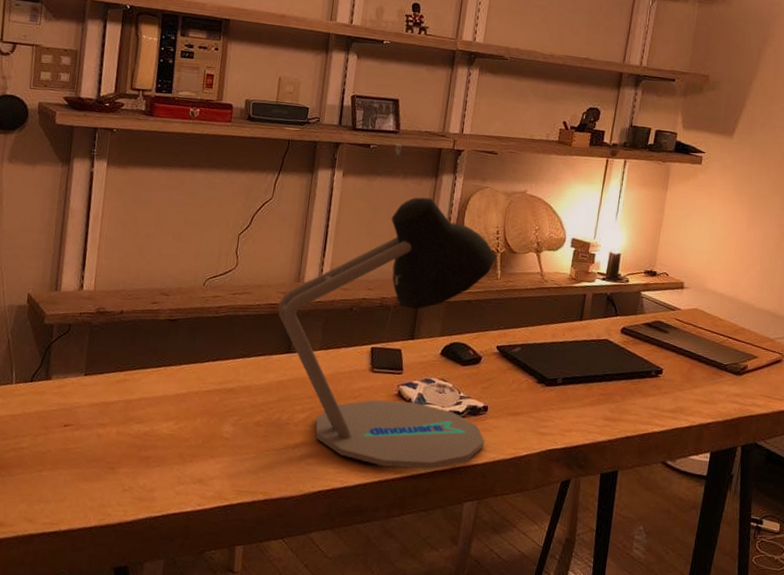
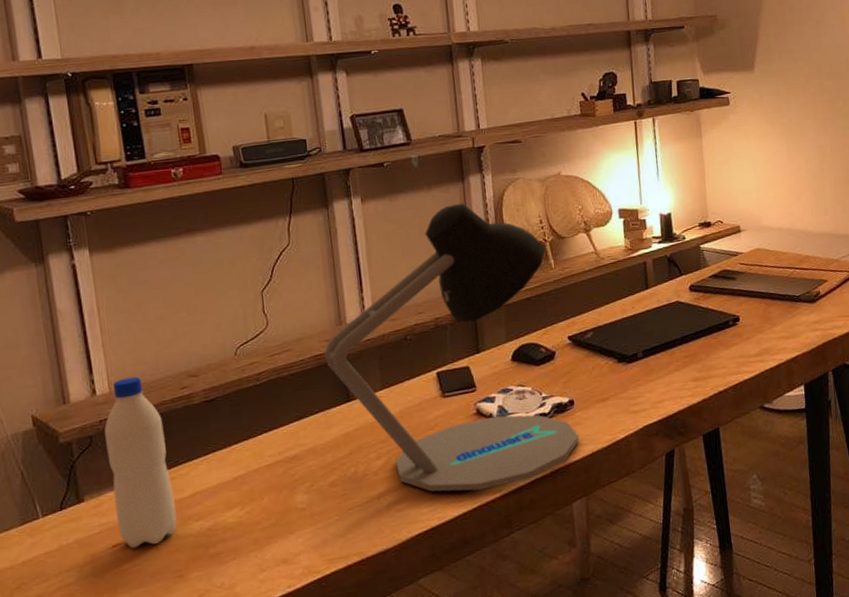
water bottle: none [72,281,131,434] -> present [104,376,177,549]

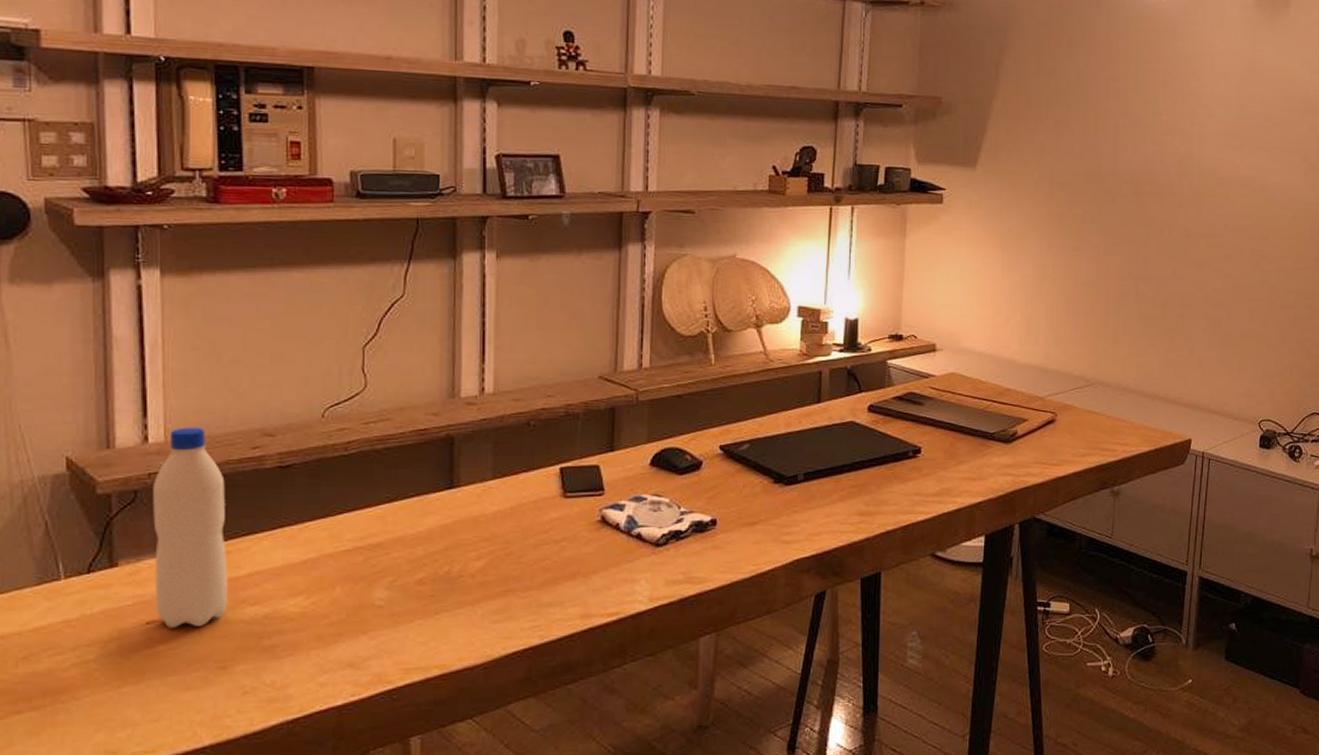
desk lamp: present [325,202,580,492] -> none [430,274,718,611]

